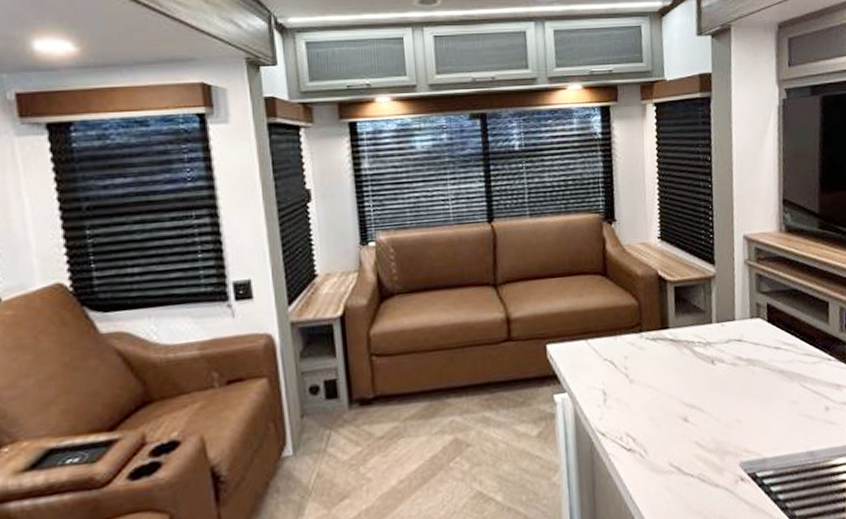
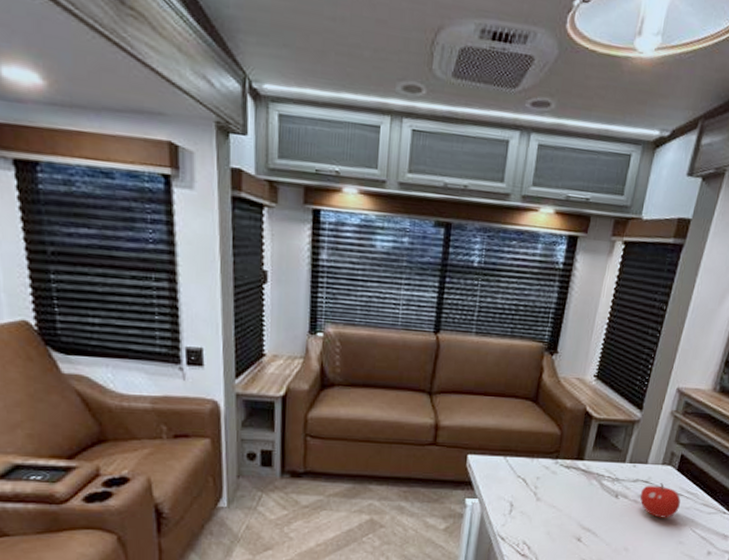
fruit: none [736,339,781,379] -> present [640,483,681,518]

